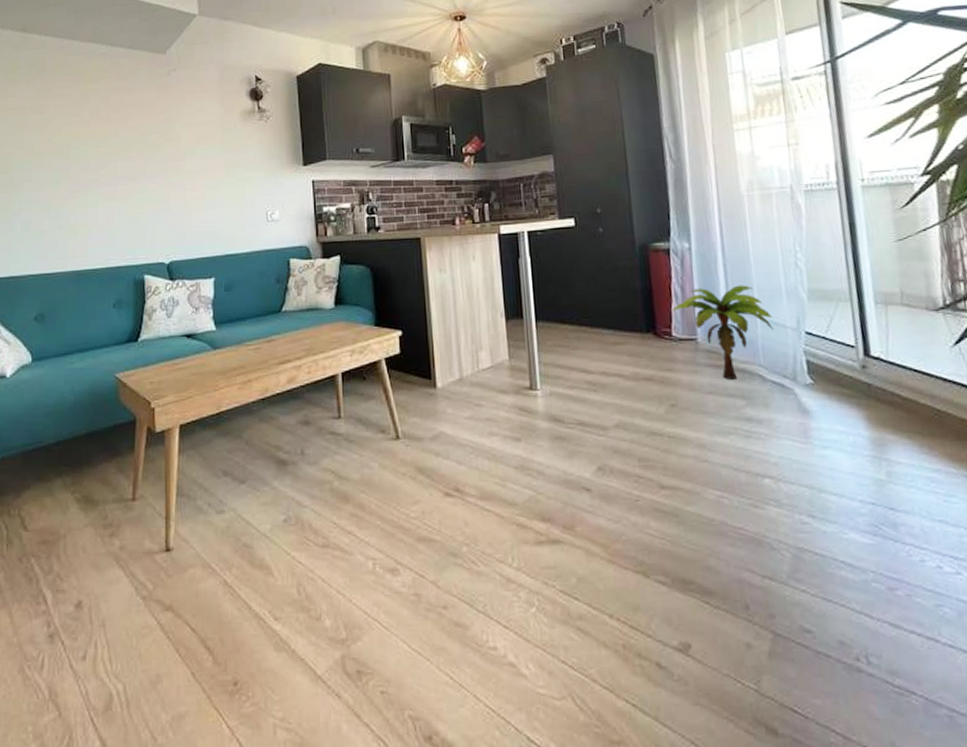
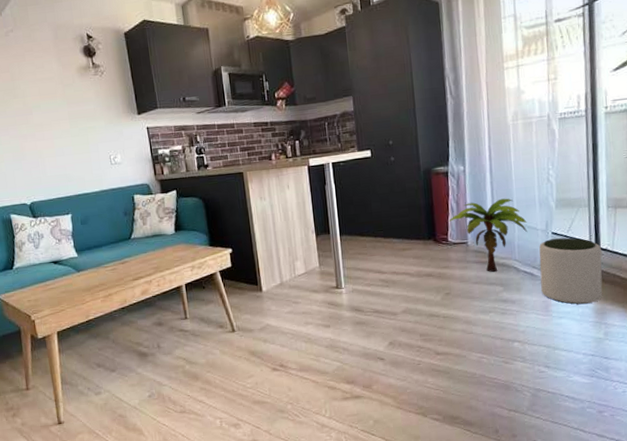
plant pot: none [790,340,880,430] -> present [539,237,603,304]

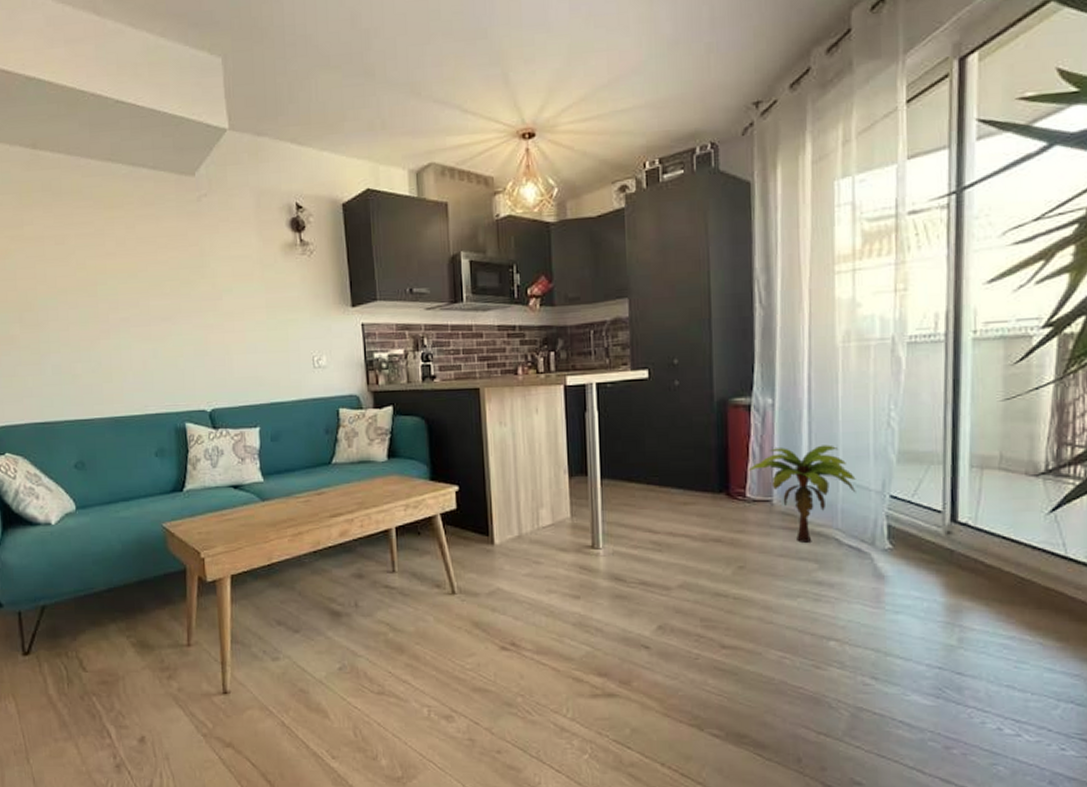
plant pot: present [539,237,603,304] -> none [870,504,959,596]

